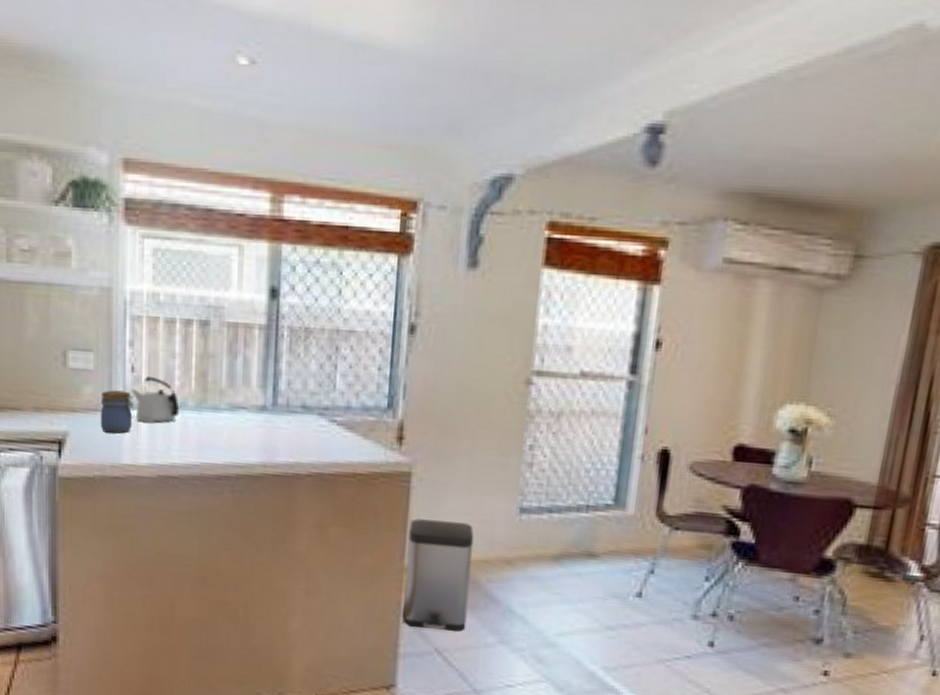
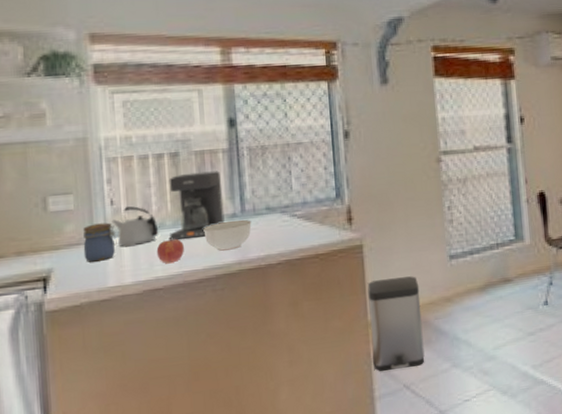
fruit: none [175,421,206,450] -> present [156,237,185,263]
coffee maker: none [191,348,254,427] -> present [169,171,225,240]
bowl: none [228,413,283,449] -> present [203,219,252,251]

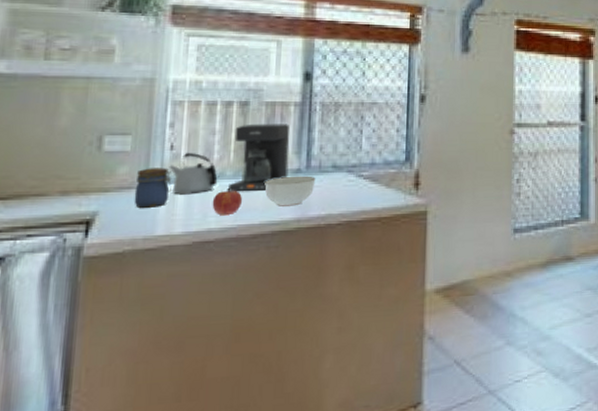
pedal bin: present [368,276,425,372] -> none [425,247,480,346]

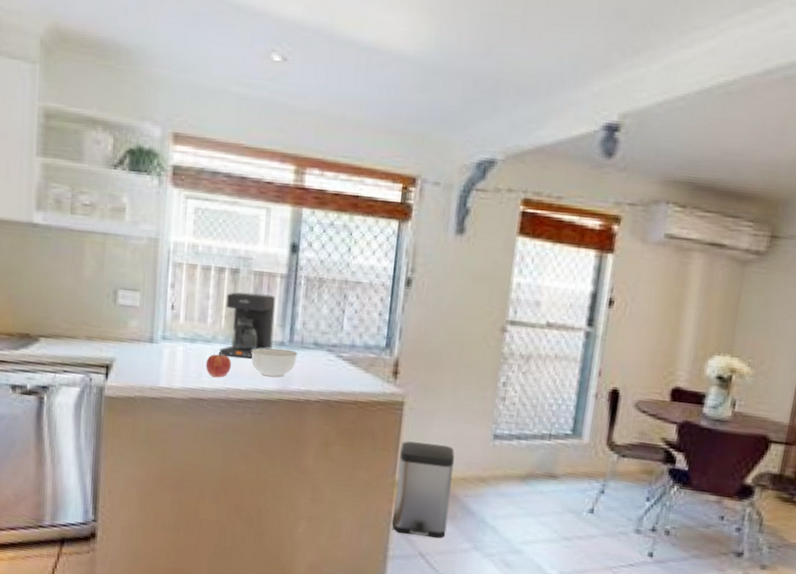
jar: present [134,168,172,208] -> none [142,324,173,361]
kettle: present [169,152,218,195] -> none [170,313,211,354]
pedal bin: none [425,247,480,346] -> present [393,441,455,538]

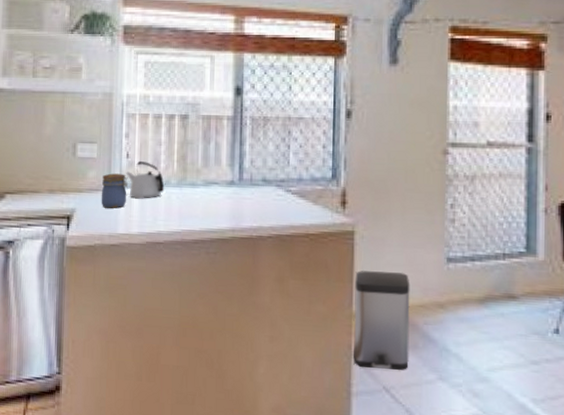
jar: none [142,324,173,361] -> present [101,173,129,209]
kettle: none [170,313,211,354] -> present [126,160,165,199]
fruit: present [205,352,232,377] -> none [161,196,186,220]
coffee maker: present [220,292,275,359] -> none [173,136,224,200]
bowl: present [251,348,298,378] -> none [203,187,248,216]

